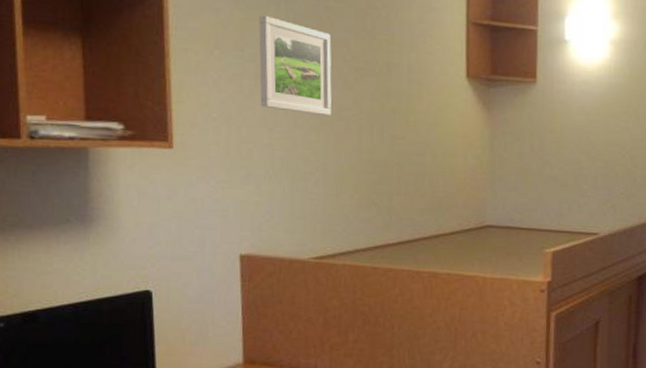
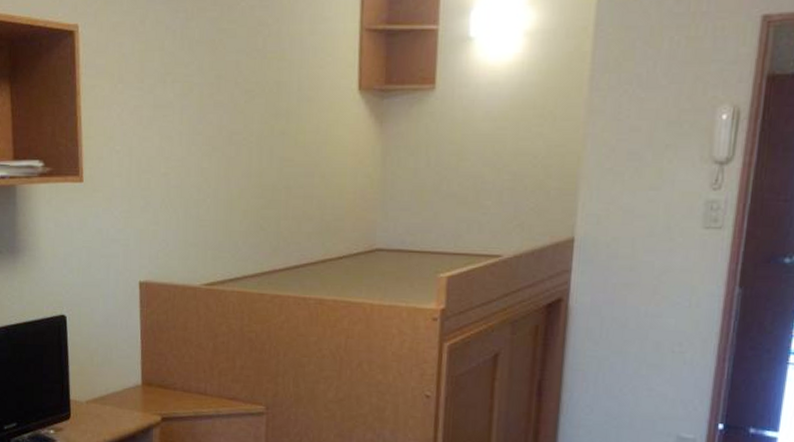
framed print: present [259,15,332,117] -> none [157,45,224,142]

